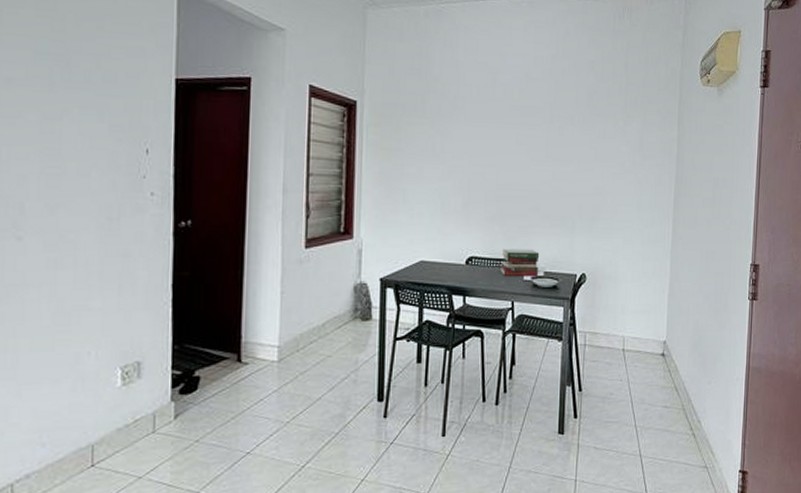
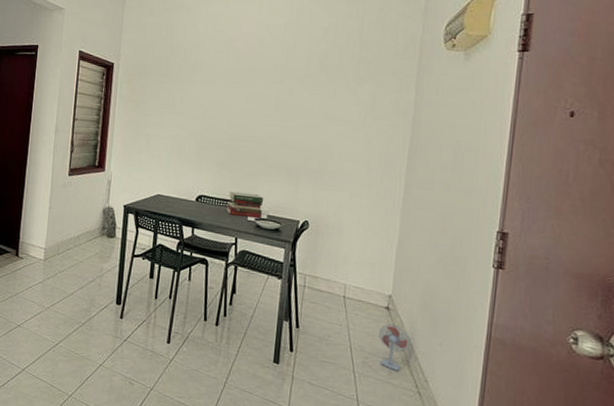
fan: none [643,370,684,423] -> present [362,323,410,375]

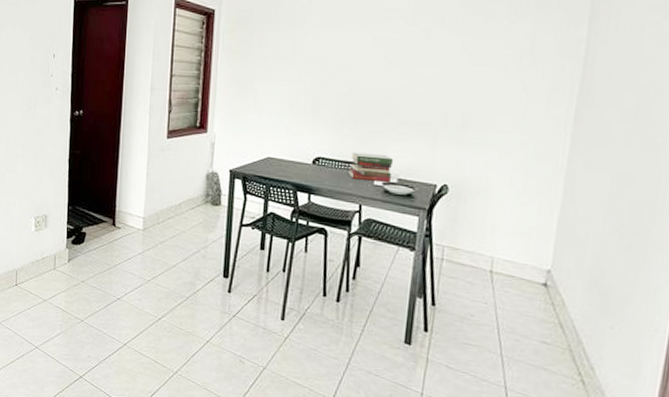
fan: present [362,323,410,375] -> none [512,302,573,360]

